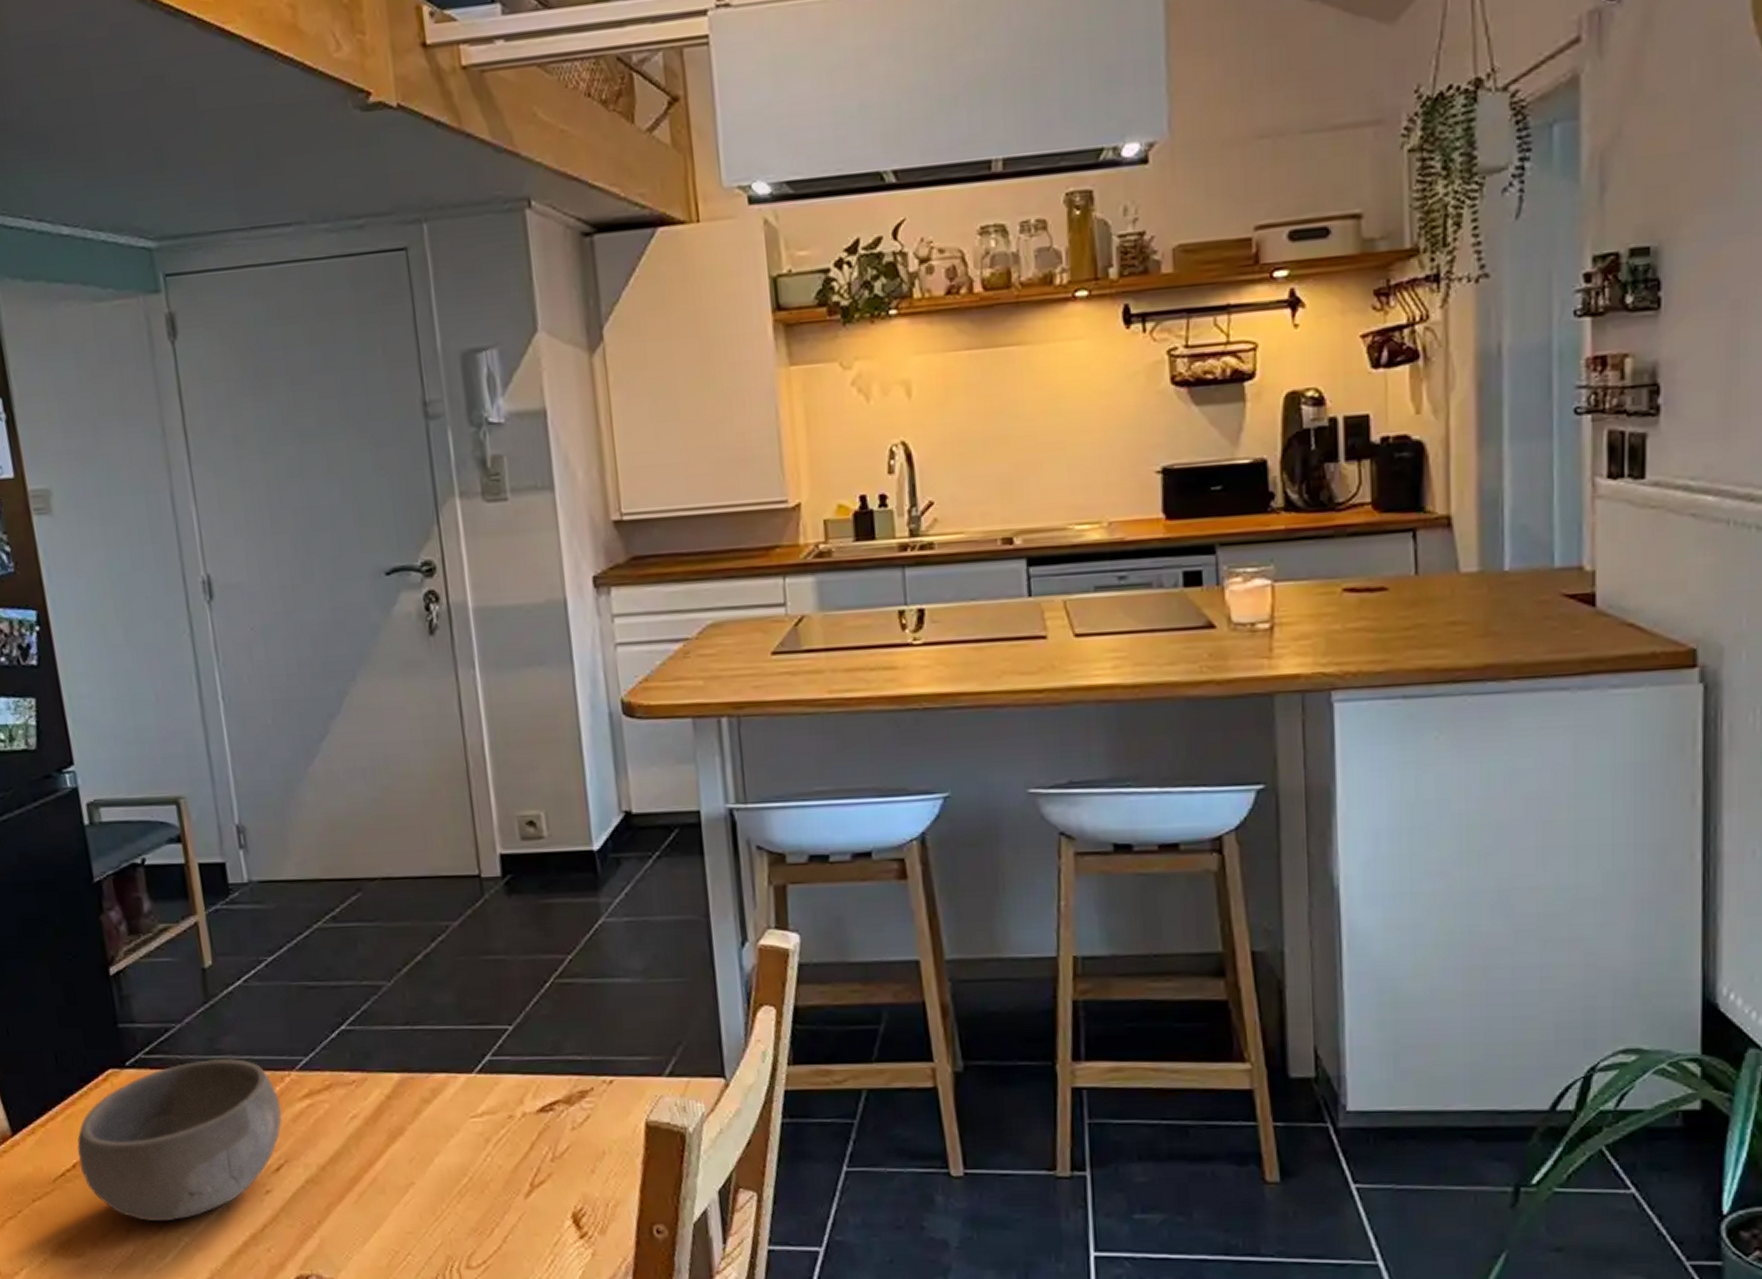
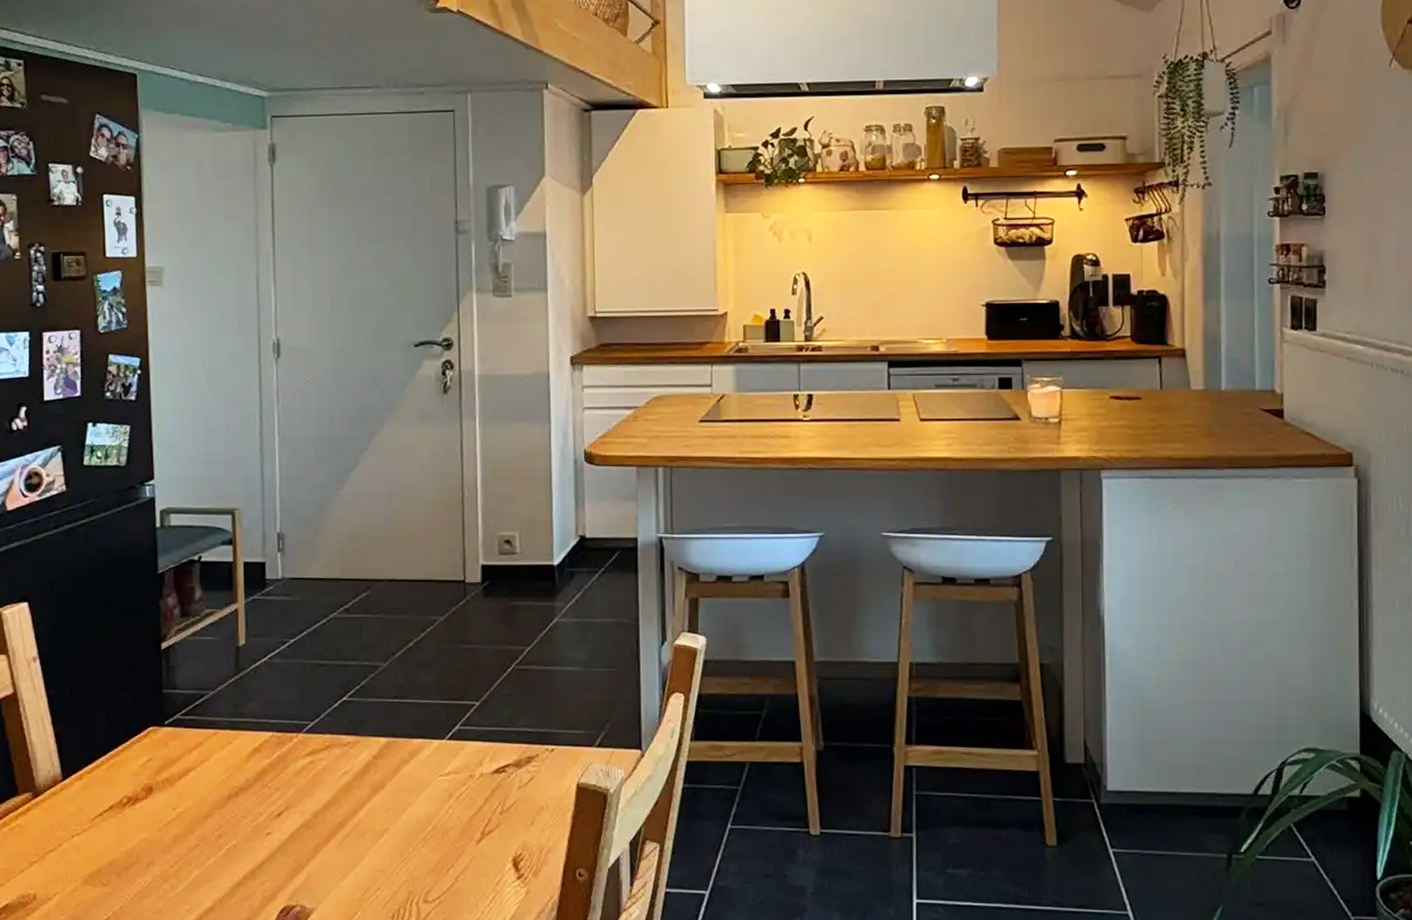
bowl: present [77,1059,282,1222] -> none [115,722,288,857]

